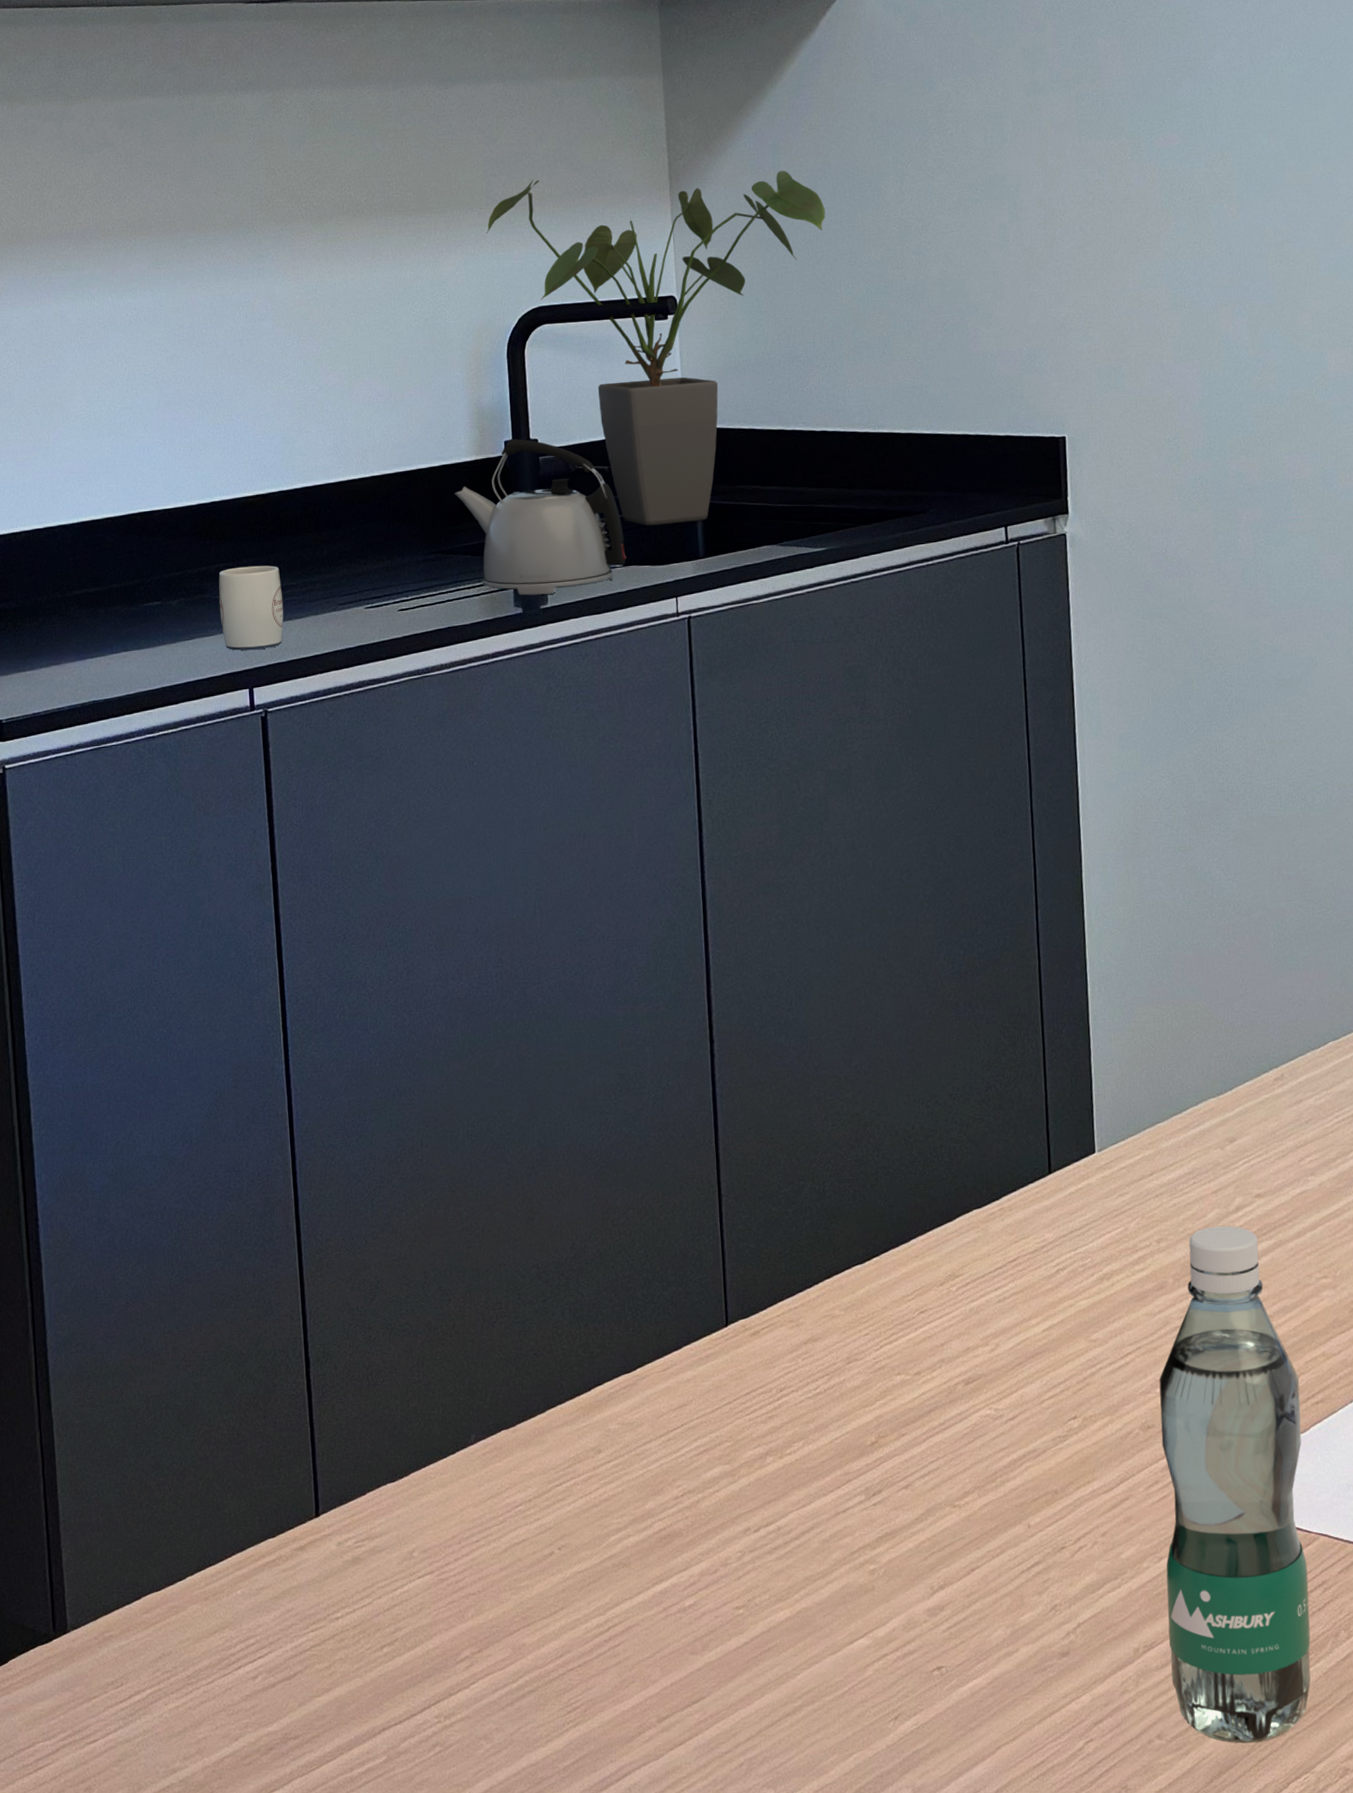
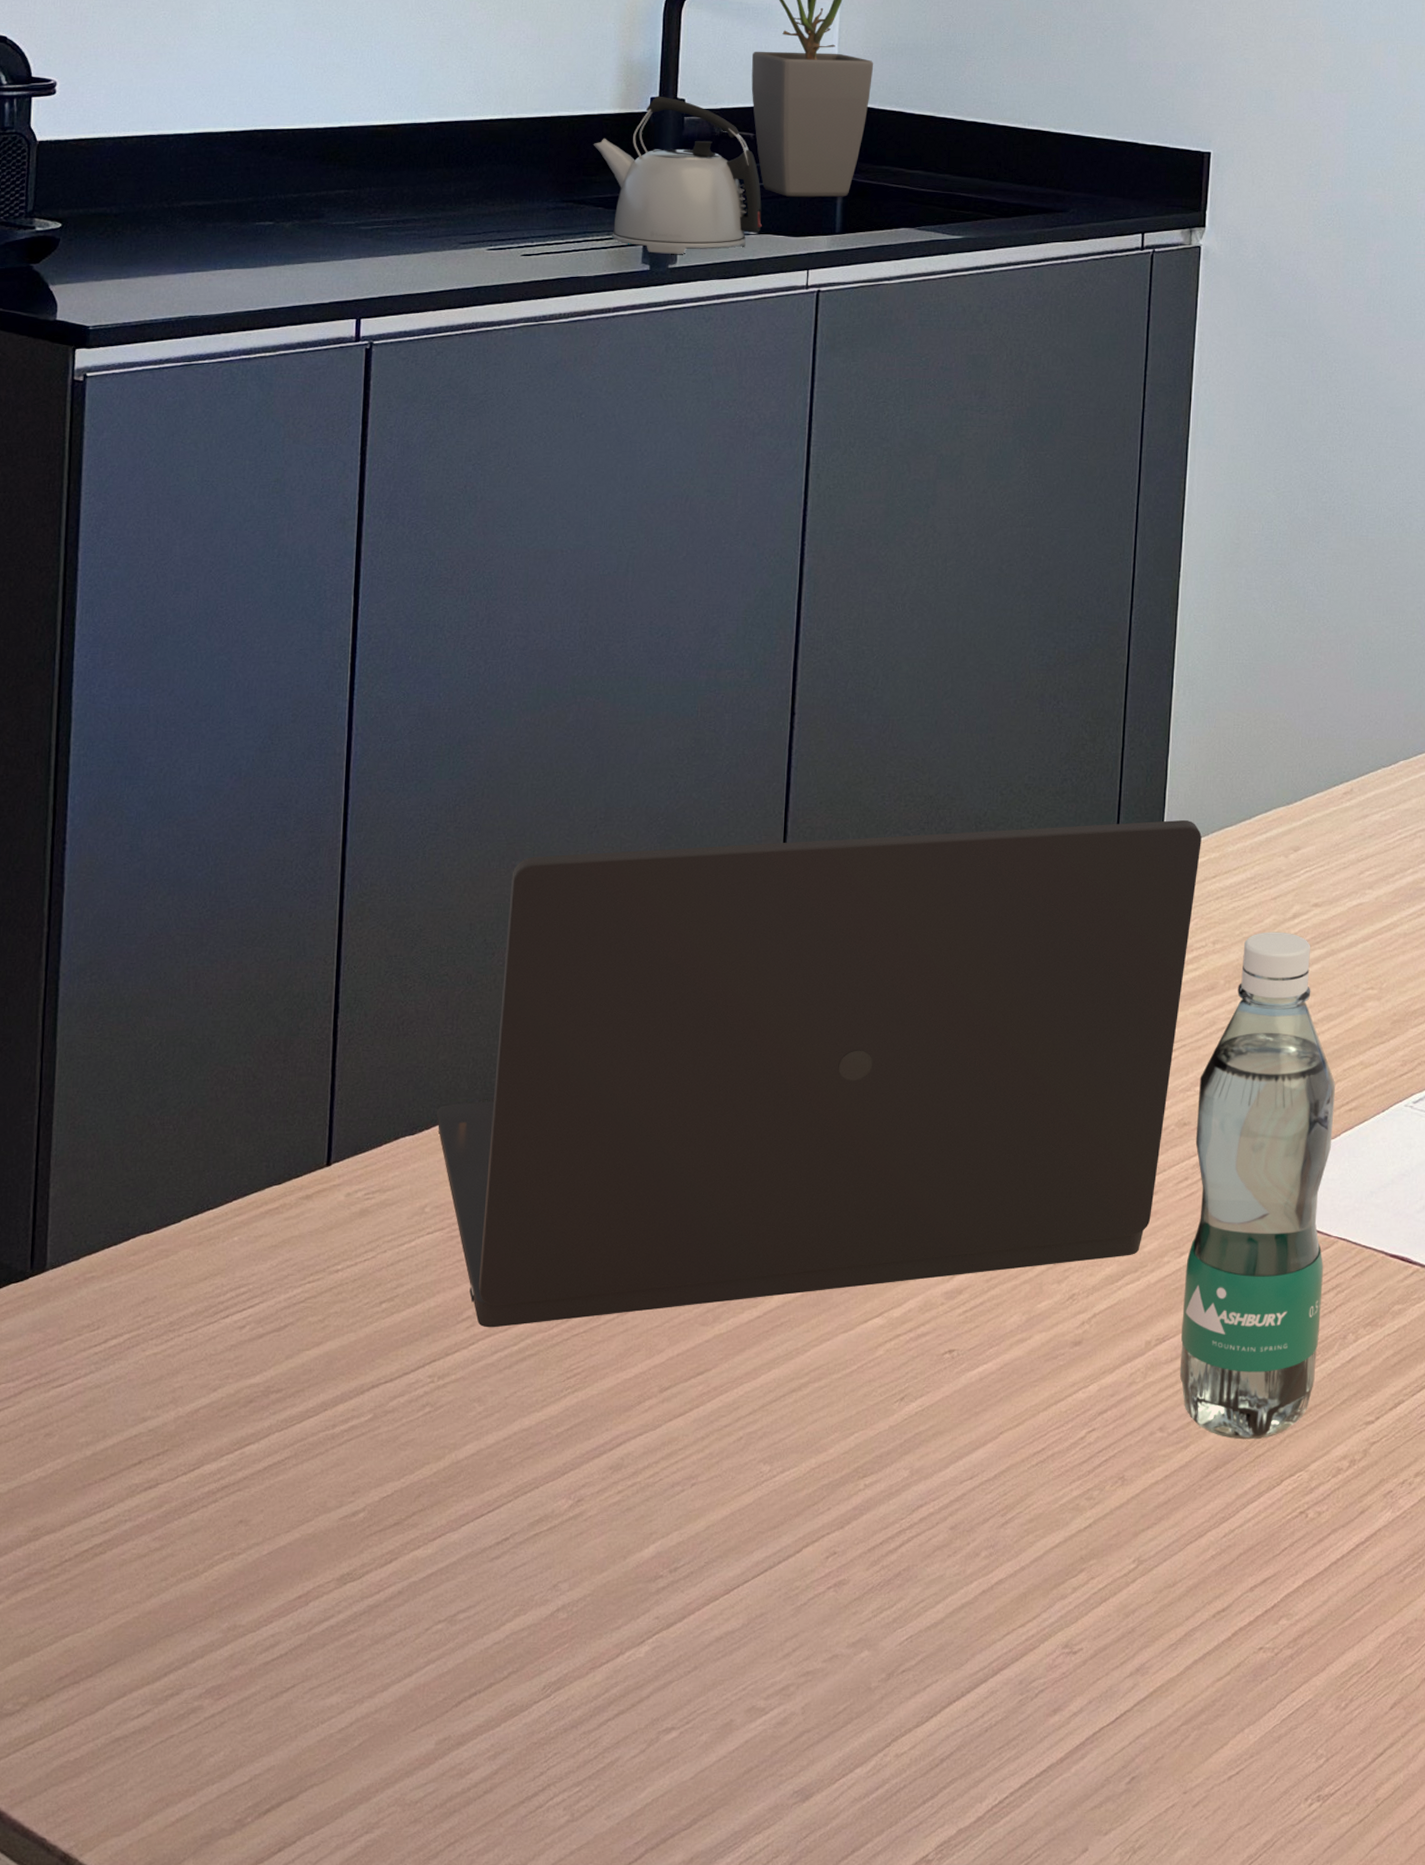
mug: present [218,565,284,651] -> none [334,195,403,281]
laptop: none [413,1118,1135,1667] -> present [436,819,1202,1328]

